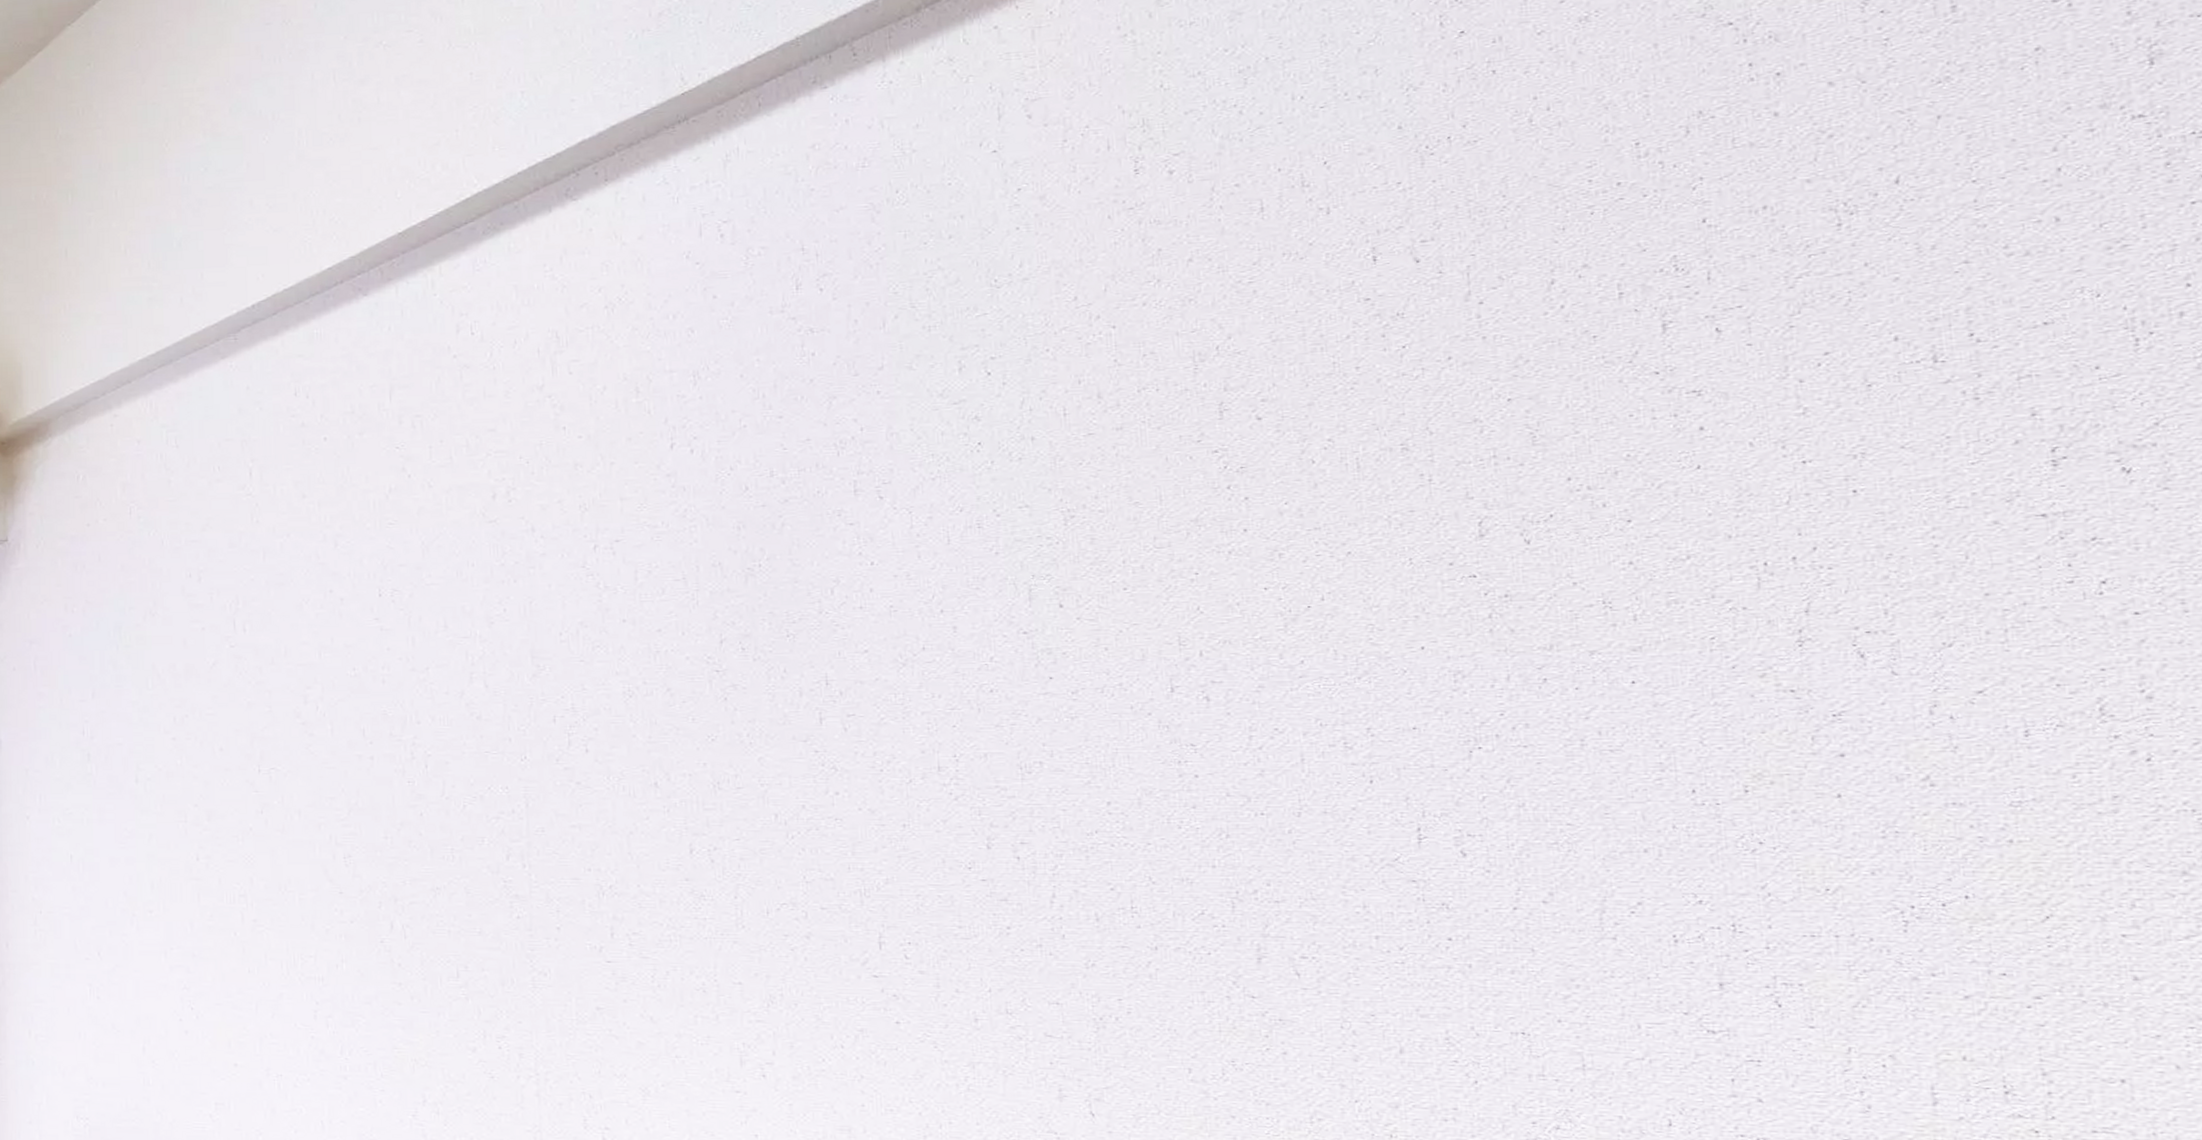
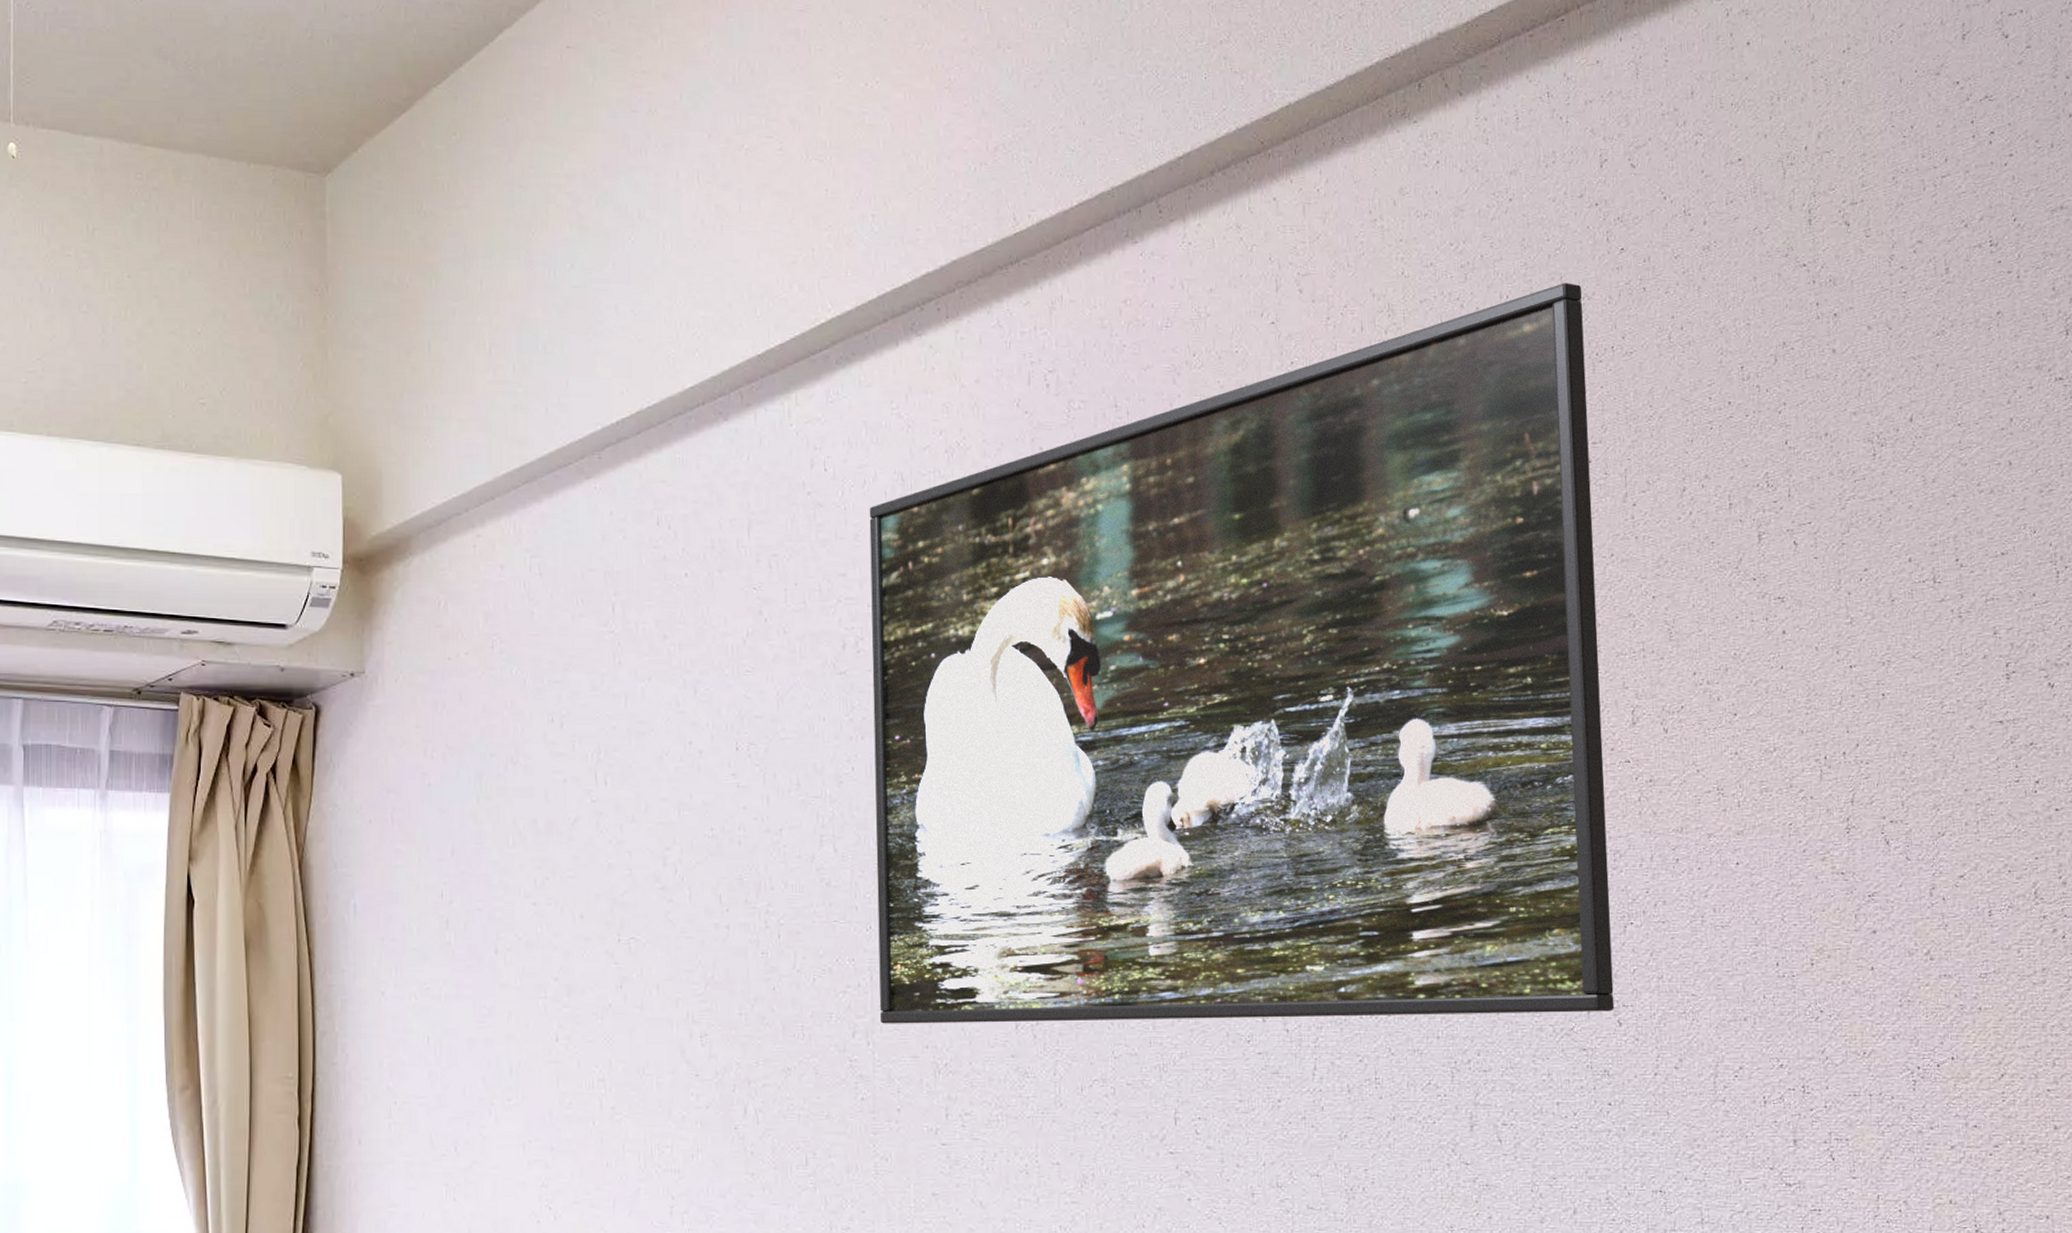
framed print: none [520,75,1456,848] -> present [869,283,1615,1024]

